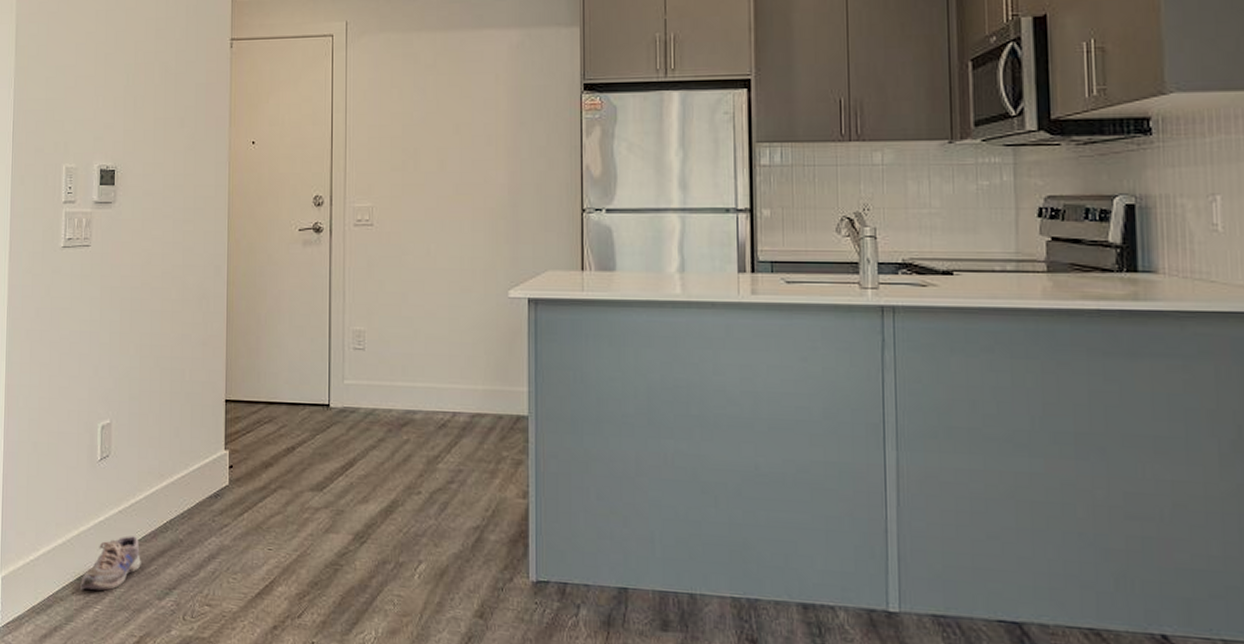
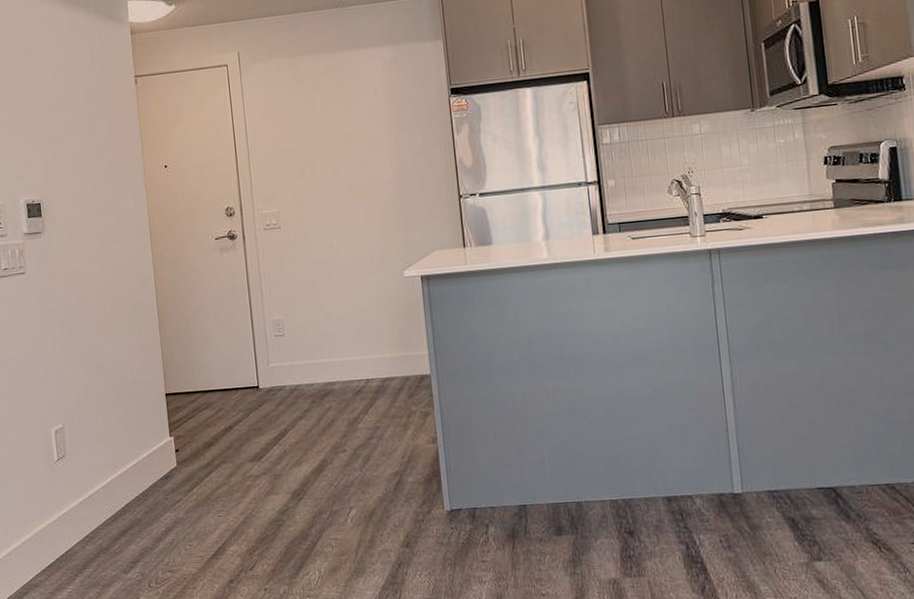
shoe: present [80,536,141,591] -> none [52,522,106,575]

